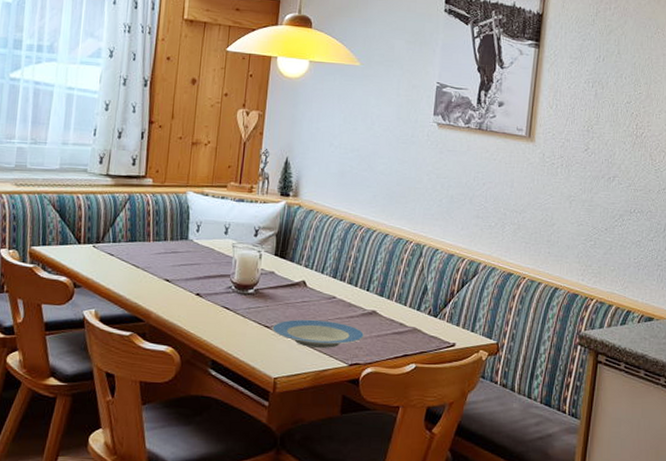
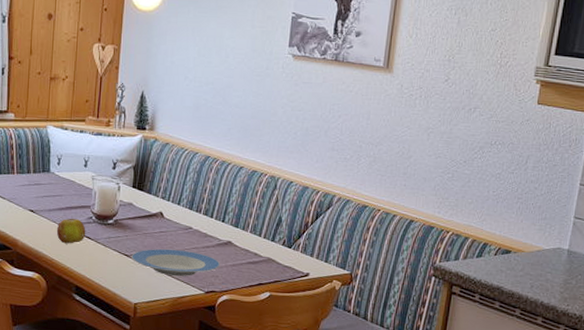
fruit: none [193,287,225,315] -> present [56,218,86,244]

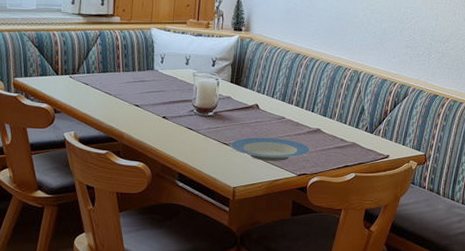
fruit: present [56,218,86,244] -> none [160,111,188,135]

